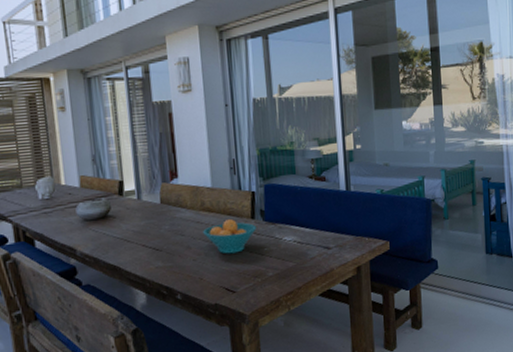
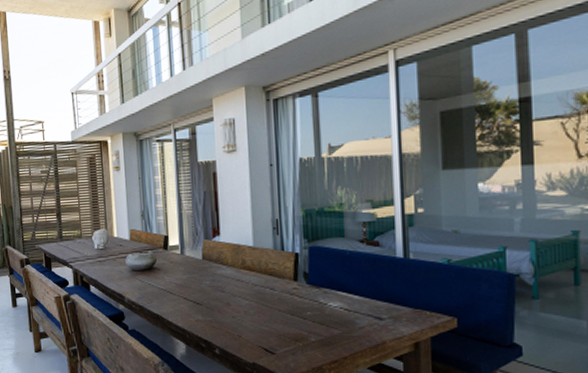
fruit bowl: present [203,218,256,254] -> none [243,278,299,315]

